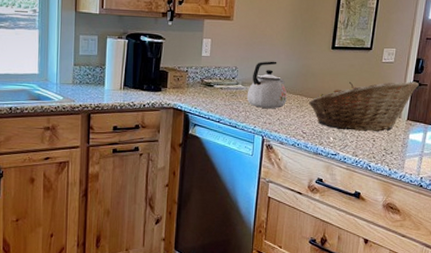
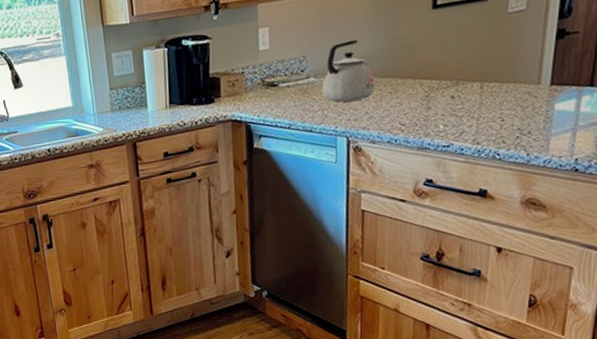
fruit basket: present [308,81,419,132] -> none [405,30,566,114]

